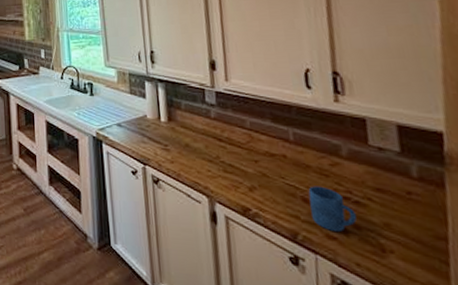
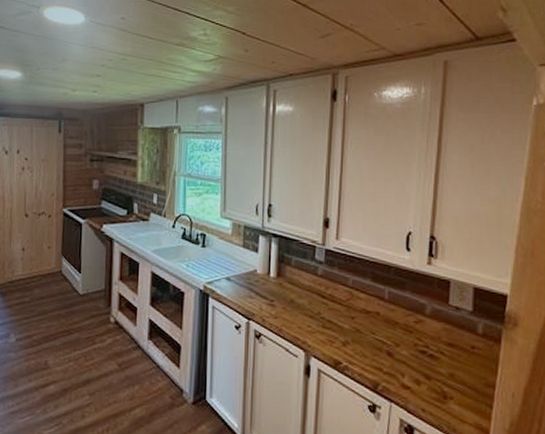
mug: present [308,186,357,231] -> none [393,341,430,382]

